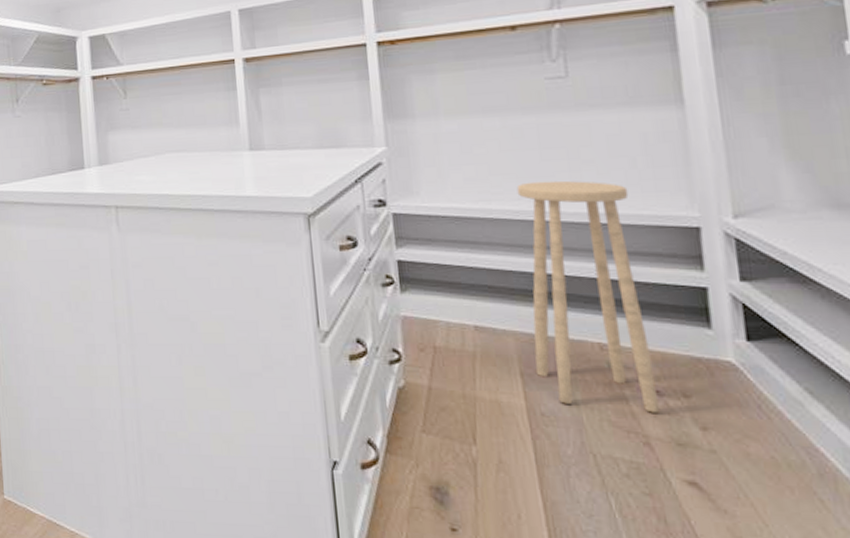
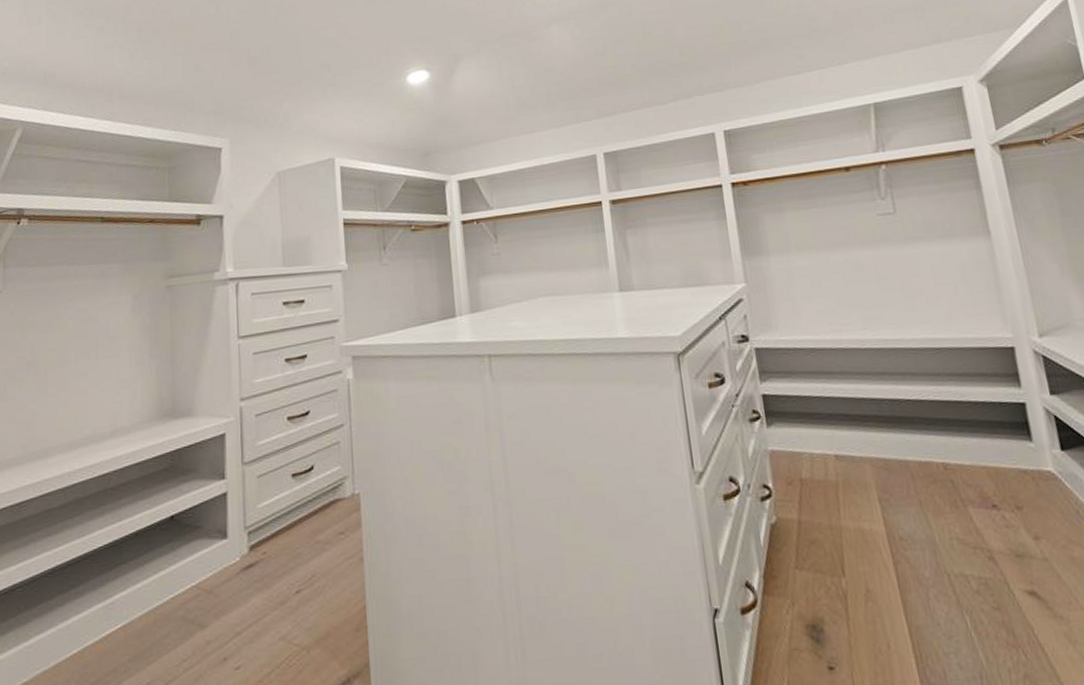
stool: present [516,180,660,413] -> none [861,309,999,527]

